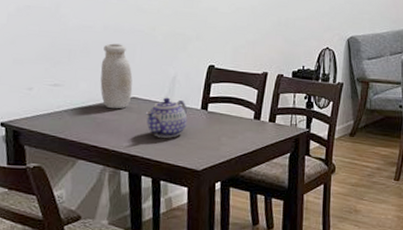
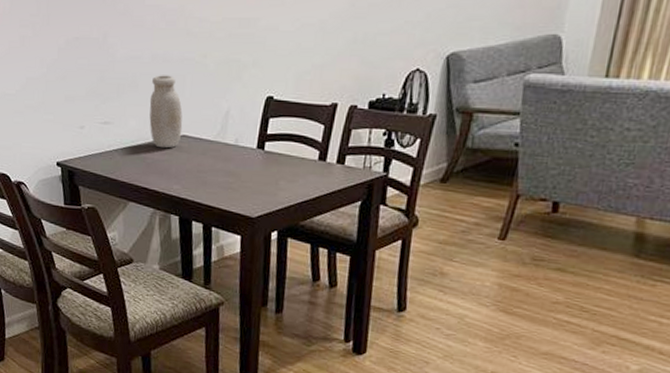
teapot: present [145,97,188,138] -> none [196,135,242,181]

